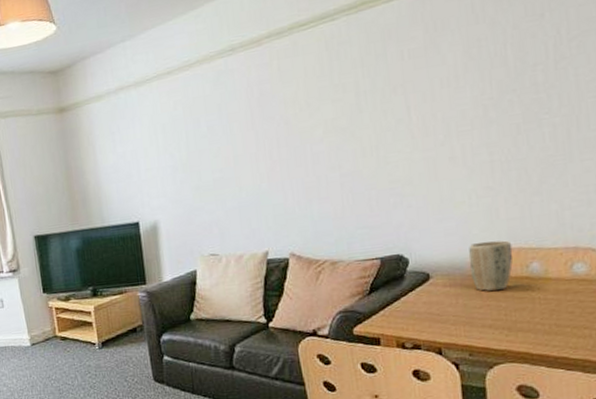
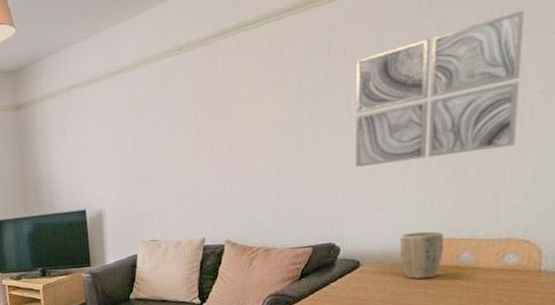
wall art: none [413,15,576,174] -> present [355,11,524,167]

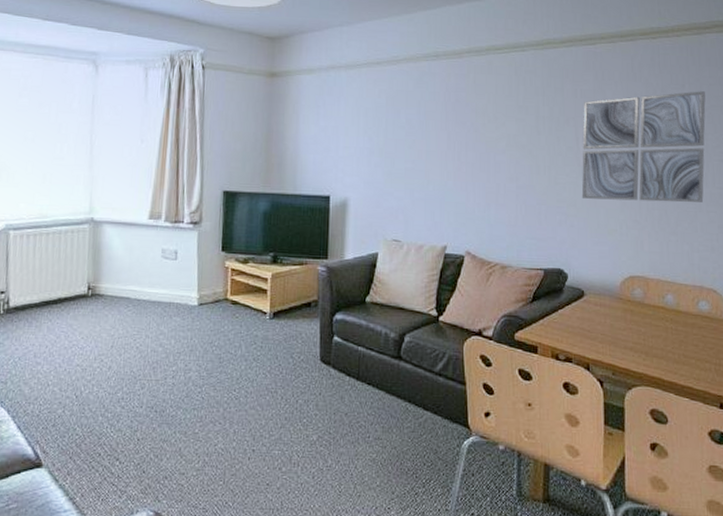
plant pot: present [399,231,444,280] -> none [617,268,653,317]

